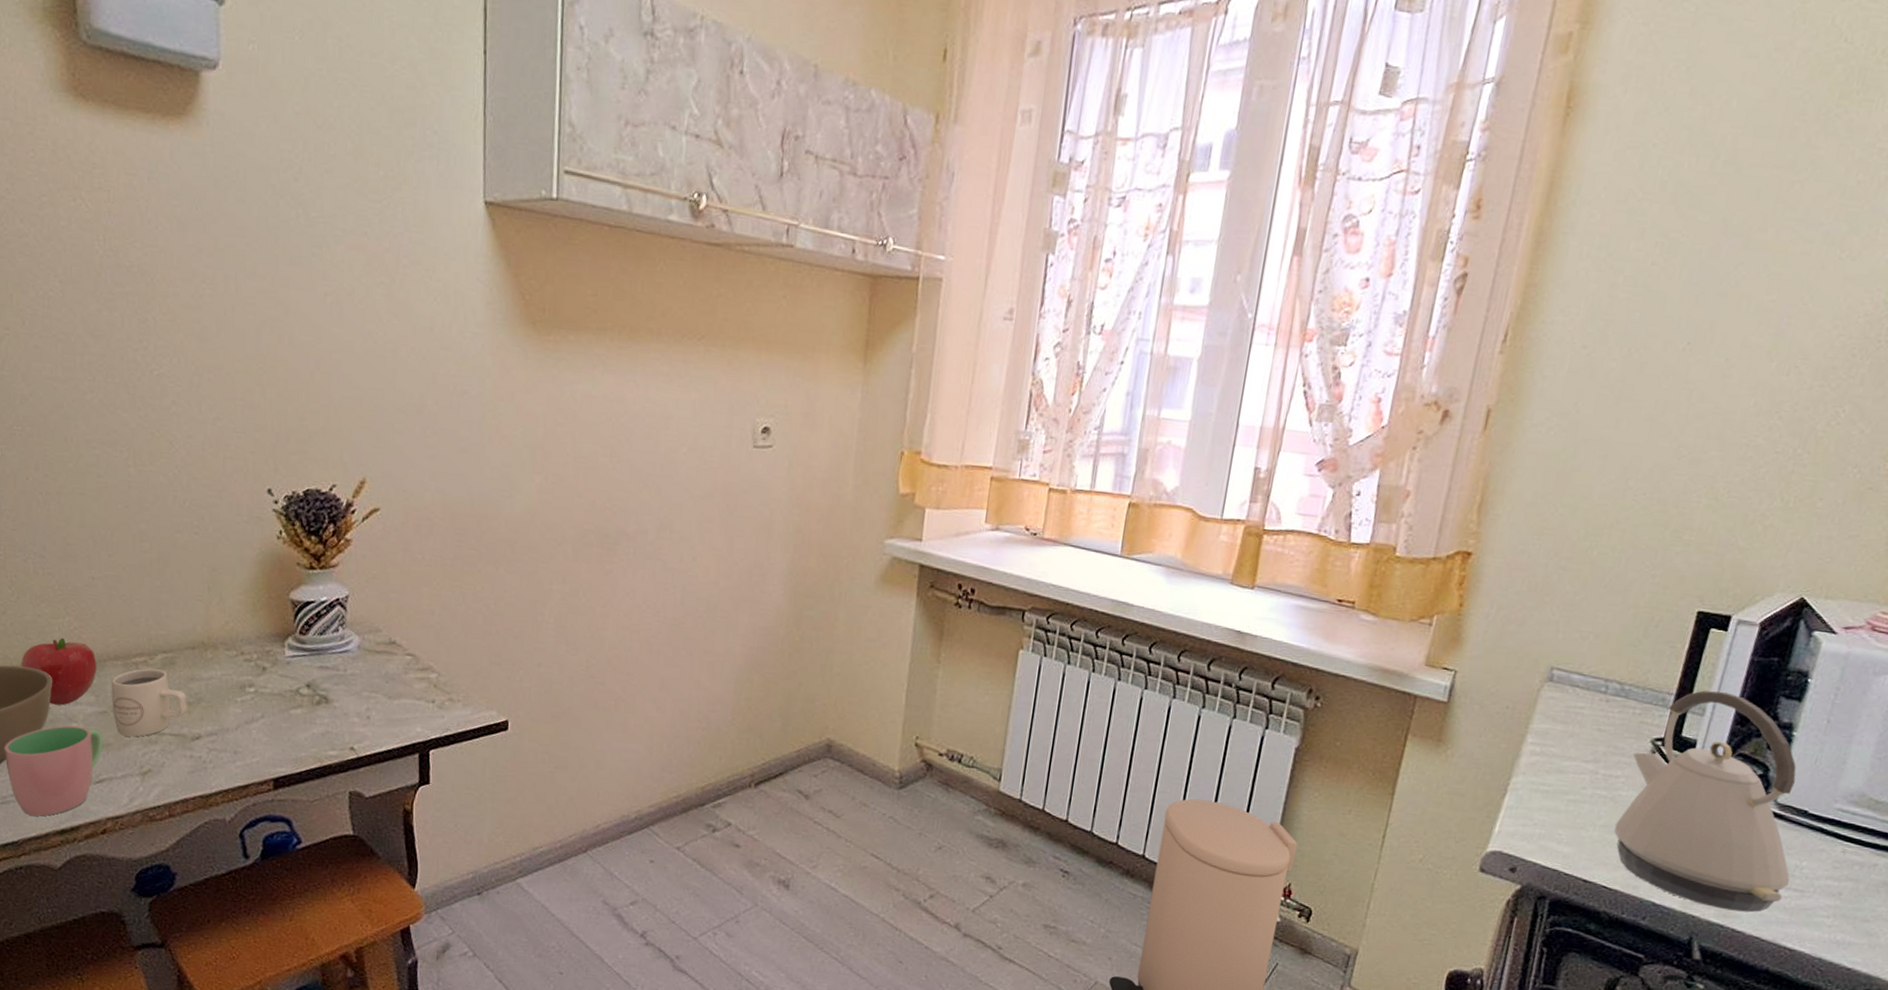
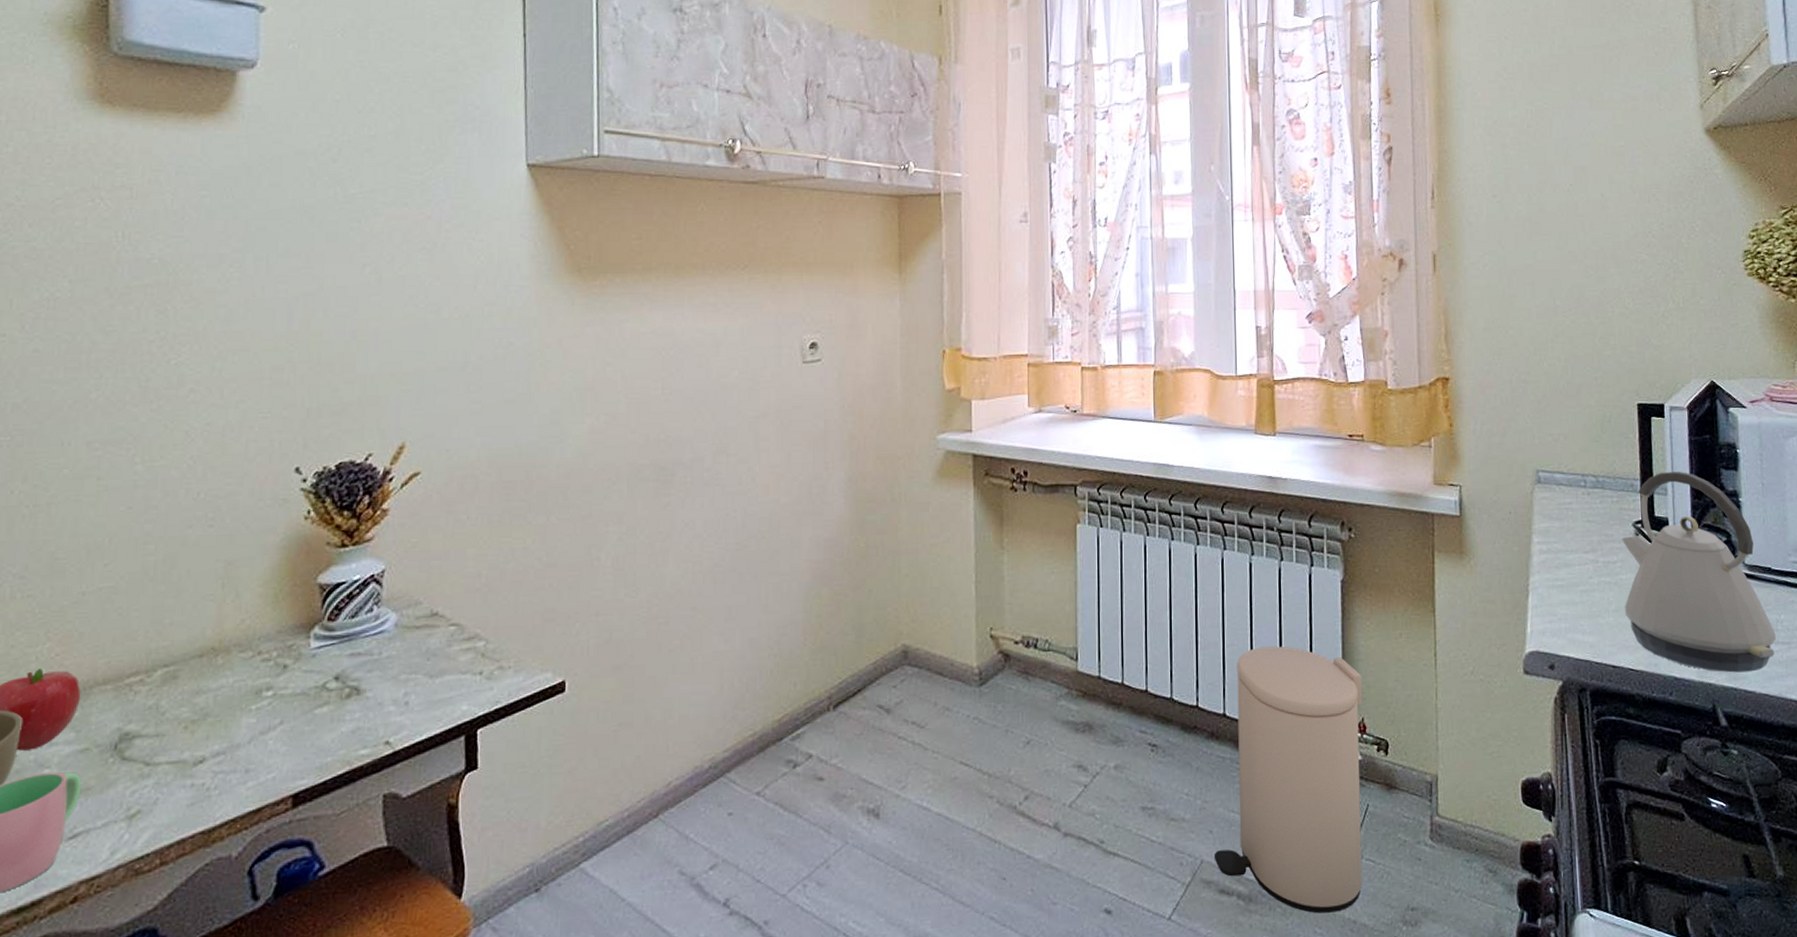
mug: present [111,668,187,737] -> none [95,687,191,775]

